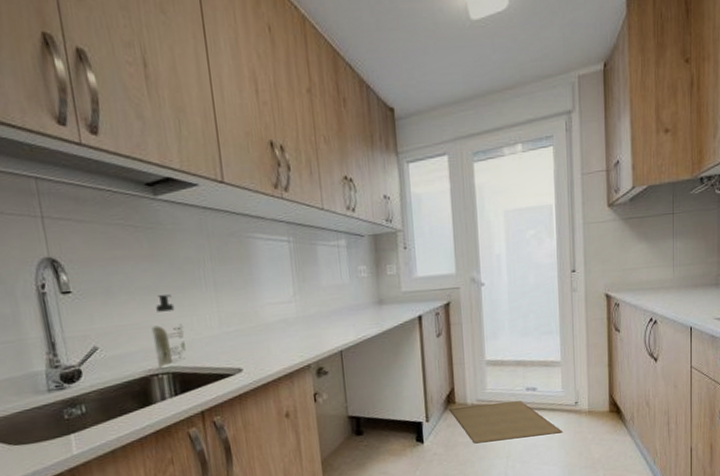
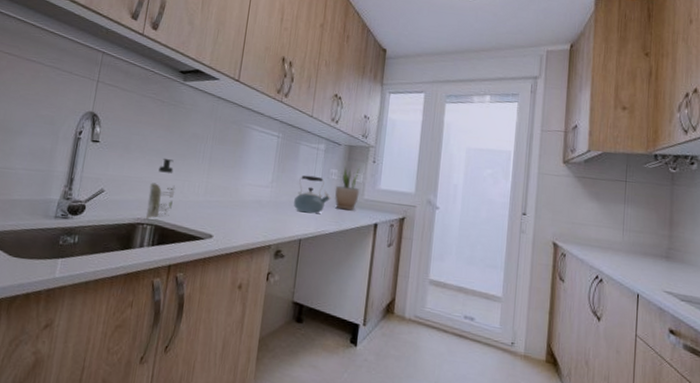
kettle: none [323,277,366,322] -> present [293,175,331,214]
potted plant: none [367,256,396,309] -> present [335,166,360,211]
doormat: present [449,401,562,444] -> none [387,317,495,371]

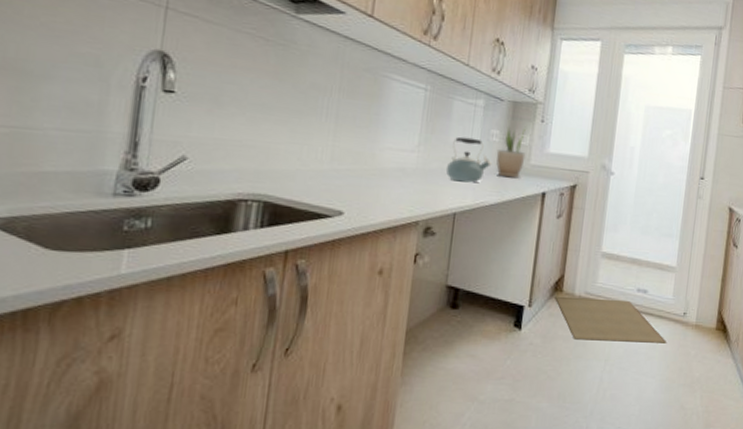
soap dispenser: present [146,158,176,220] -> none [250,114,291,195]
doormat: none [387,317,495,371] -> present [555,296,666,343]

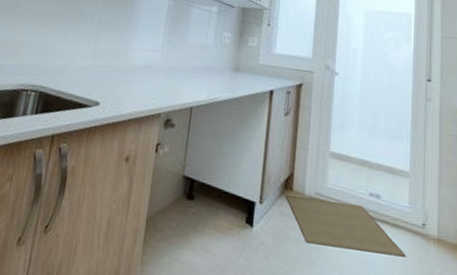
kettle: present [445,136,492,183] -> none [184,38,224,80]
potted plant: present [496,126,526,178] -> none [228,29,254,77]

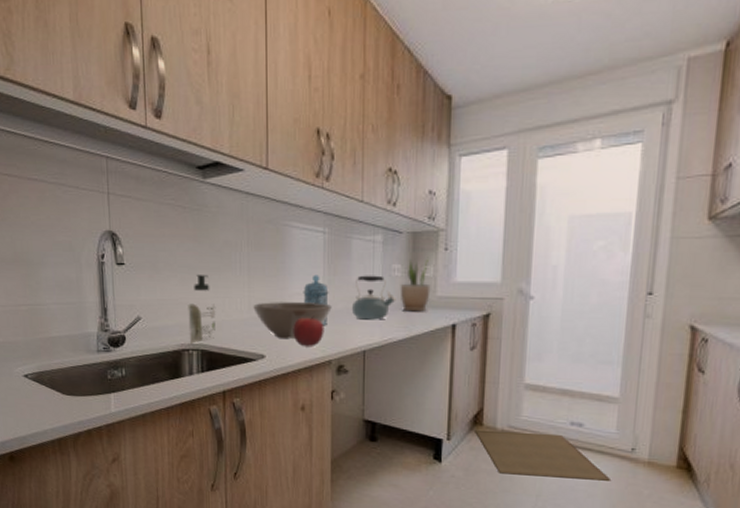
soap dispenser: none [30,21,63,86] -> present [188,274,216,345]
bowl: none [96,53,168,90] -> present [253,302,332,340]
fruit: none [129,70,159,99] -> present [293,316,324,348]
canister: none [143,33,167,81] -> present [303,274,329,326]
kettle: none [184,38,224,80] -> present [351,275,396,320]
potted plant: none [228,29,254,77] -> present [400,257,431,312]

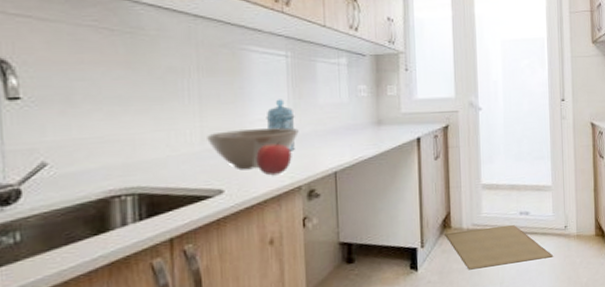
soap dispenser: present [188,274,216,345] -> none [118,105,158,190]
kettle: present [351,275,396,320] -> none [319,96,364,141]
potted plant: present [400,257,431,312] -> none [366,77,396,130]

